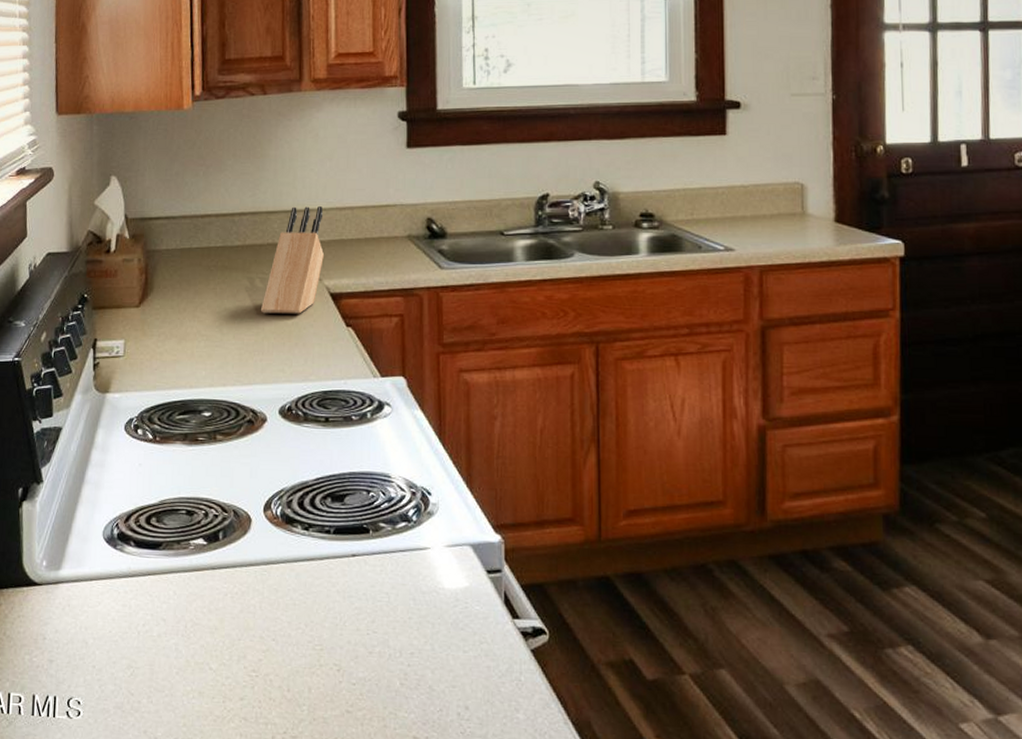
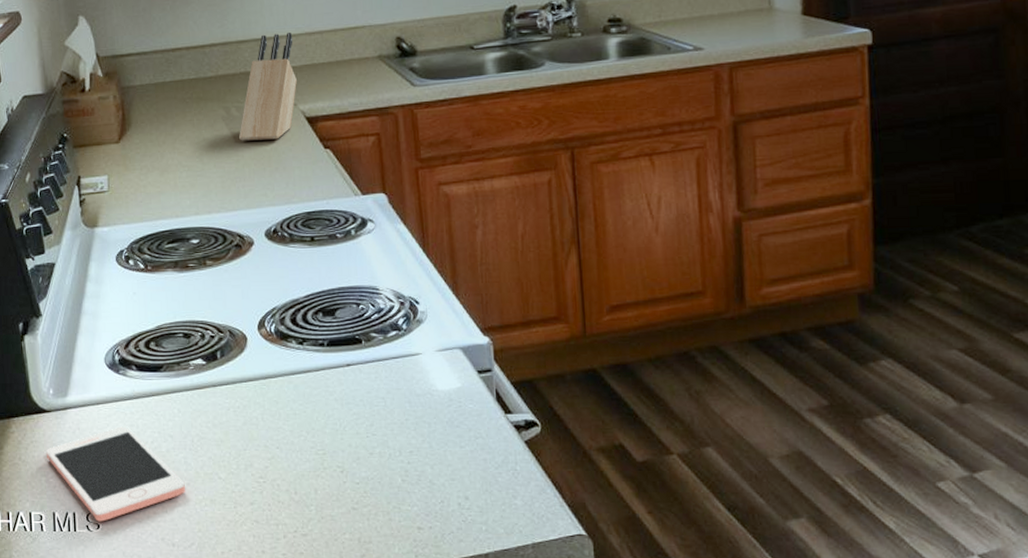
cell phone: none [32,606,174,709] -> present [45,426,185,522]

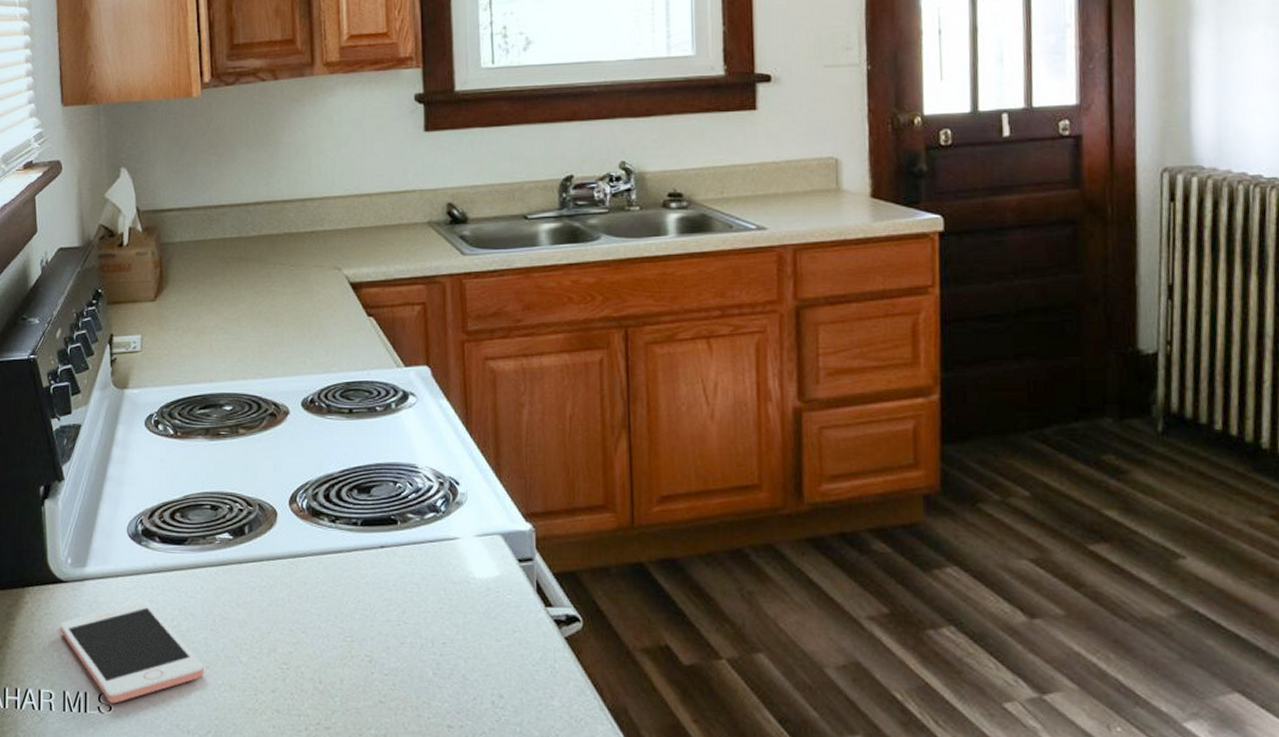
knife block: present [239,31,297,141] -> none [280,193,342,305]

